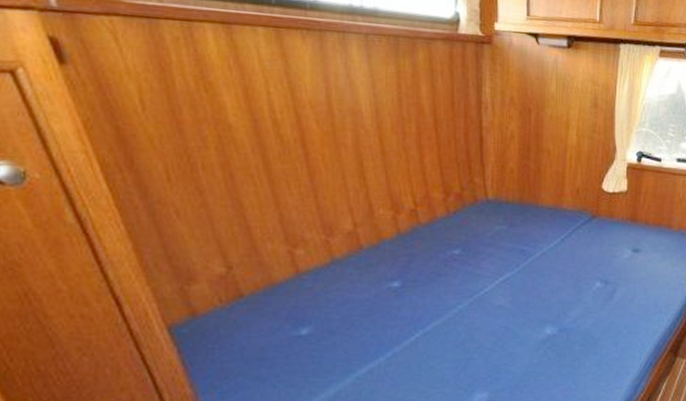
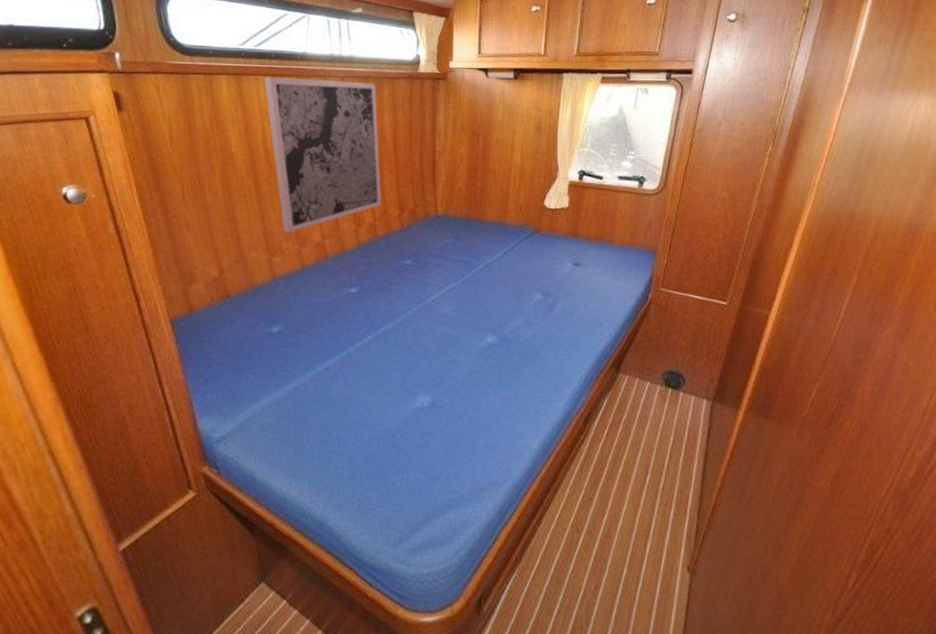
wall art: none [264,28,423,220] -> present [264,77,382,232]

